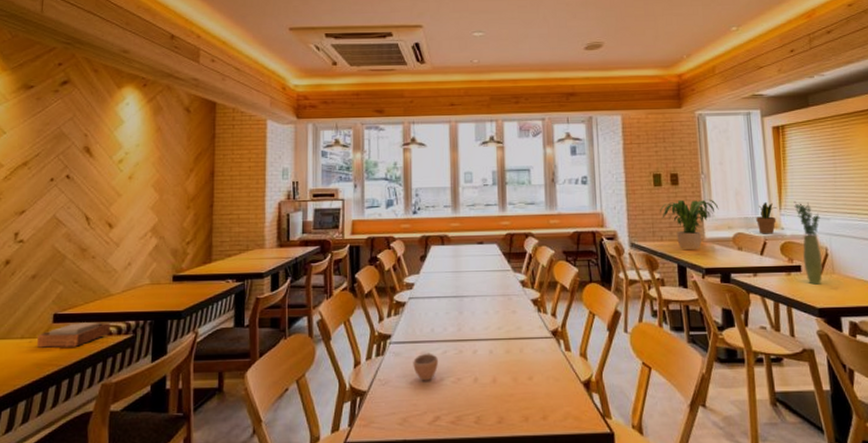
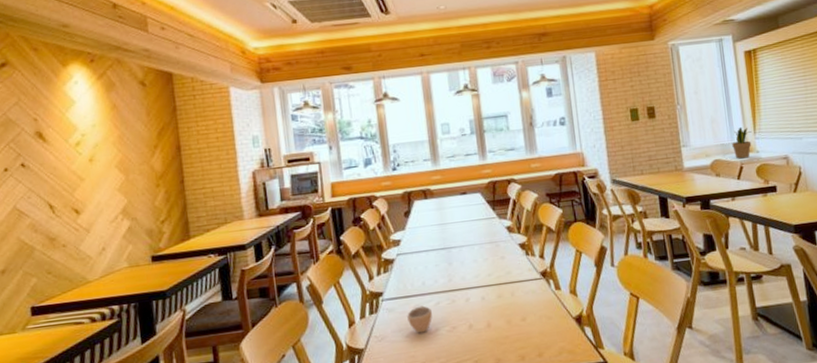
napkin holder: present [36,322,111,348] -> none [17,309,94,343]
potted plant: present [659,199,719,249] -> none [638,129,696,181]
vase: present [794,202,823,285] -> none [767,124,797,203]

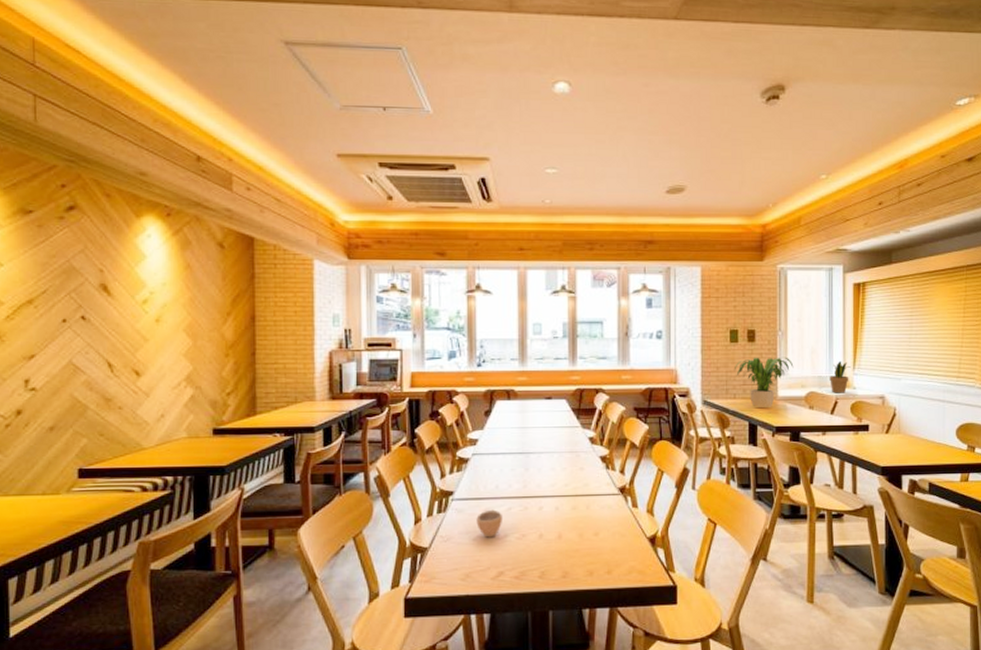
potted plant: none [638,129,696,181] -> present [733,357,794,407]

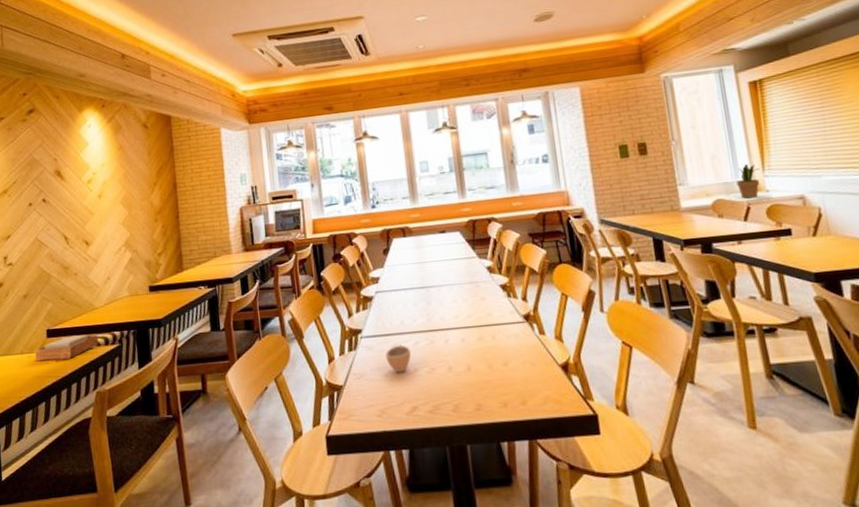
napkin holder: none [60,477,145,505] -> present [34,334,99,362]
potted plant: present [733,357,794,407] -> none [628,166,694,222]

